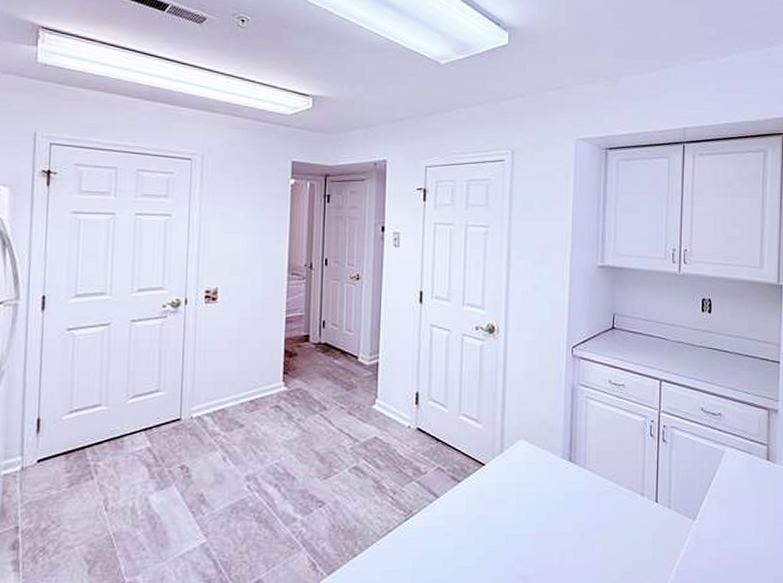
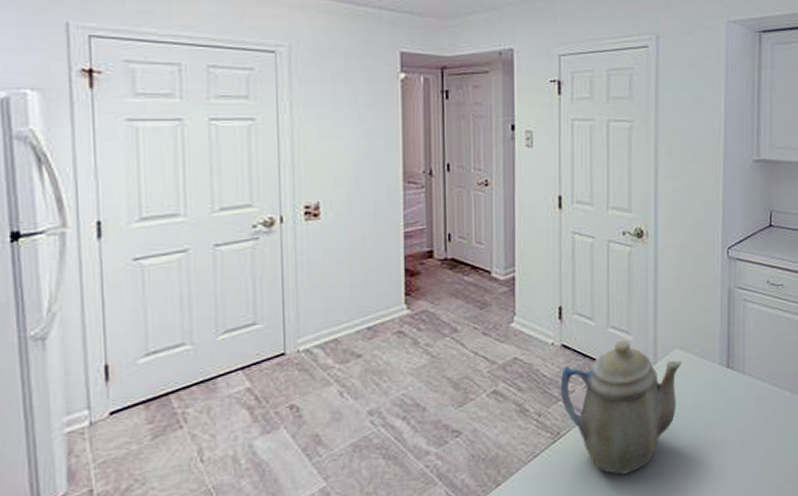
teapot: none [414,427,527,556] -> present [560,339,683,475]

